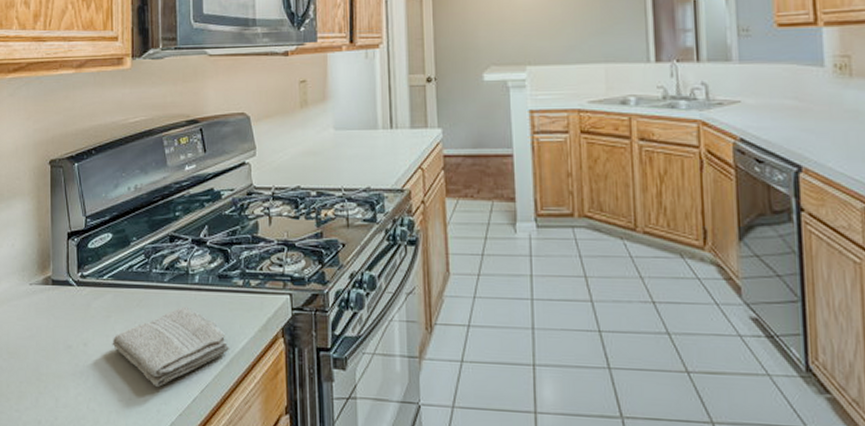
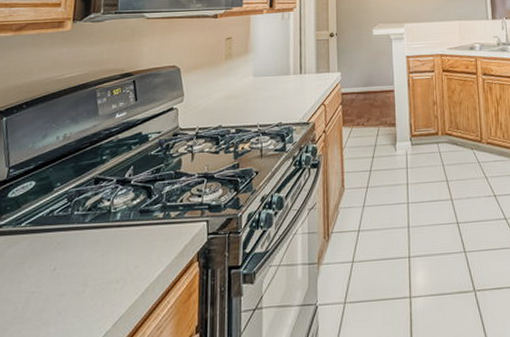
washcloth: present [112,306,229,387] -> none [23,243,145,327]

